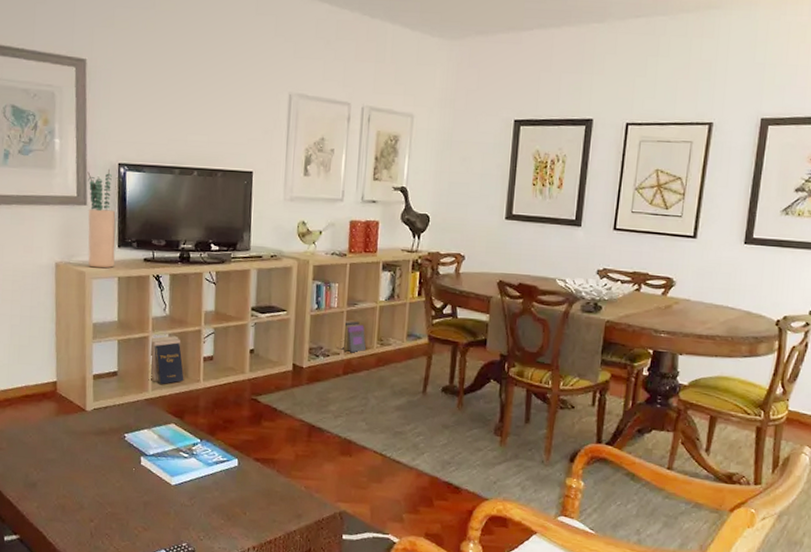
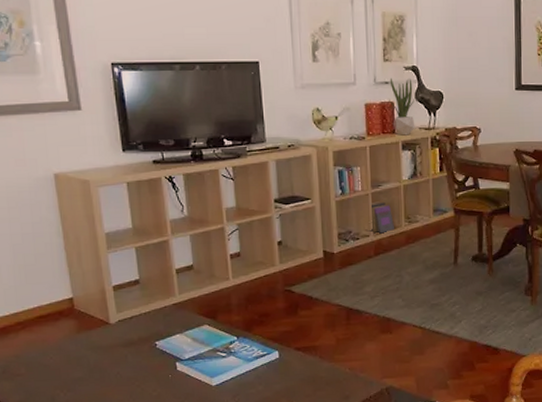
vase: present [87,168,116,269] -> none [77,69,121,175]
books: present [148,336,184,385] -> none [172,237,212,288]
potted plant: none [374,196,401,256] -> present [389,77,416,136]

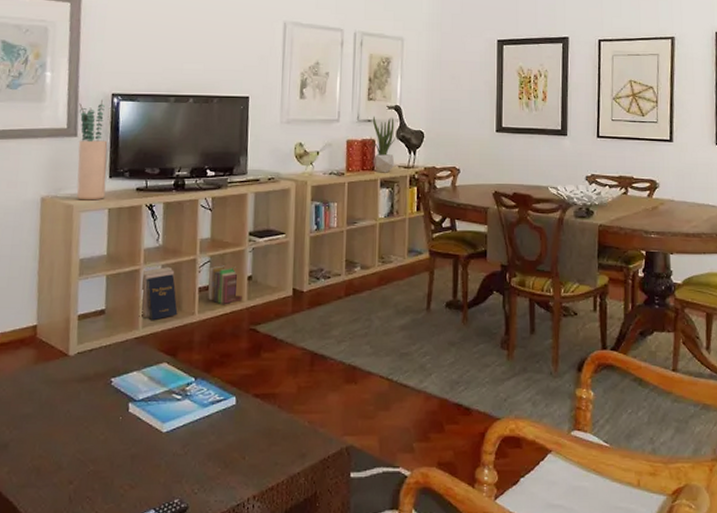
vase: none [77,69,121,175] -> present [76,99,108,201]
books: none [172,237,212,288] -> present [139,267,178,321]
books: none [239,232,274,270] -> present [208,265,242,305]
books: present [364,201,395,234] -> none [336,239,368,273]

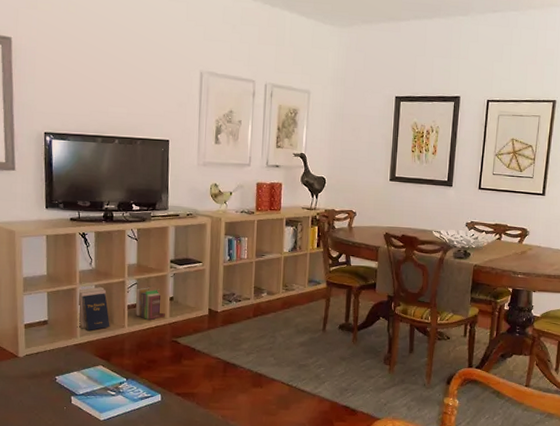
vase: present [76,99,108,201] -> none [15,137,43,228]
potted plant: present [370,116,397,173] -> none [278,162,301,213]

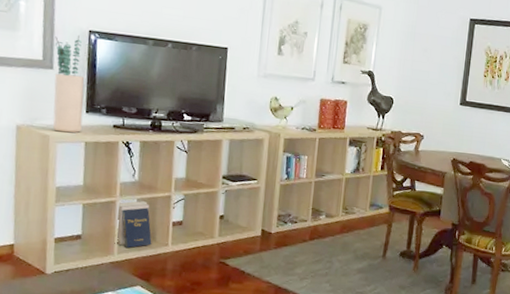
vase: none [15,137,43,228] -> present [52,34,85,133]
books: present [136,287,165,321] -> none [181,203,214,240]

